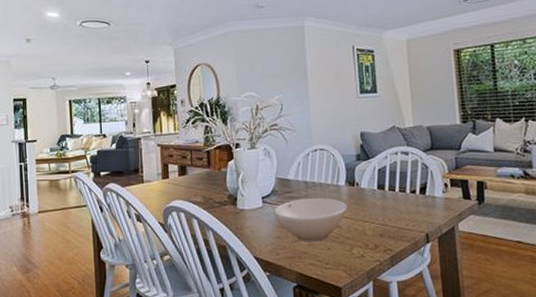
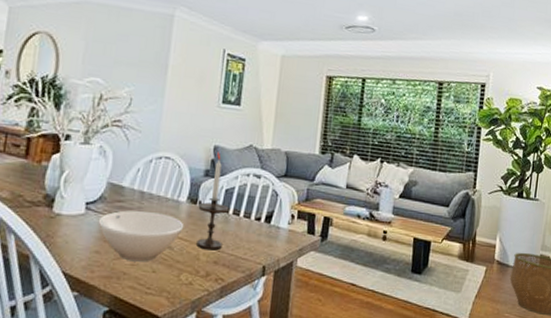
candlestick: none [356,137,385,225] -> present [196,152,229,251]

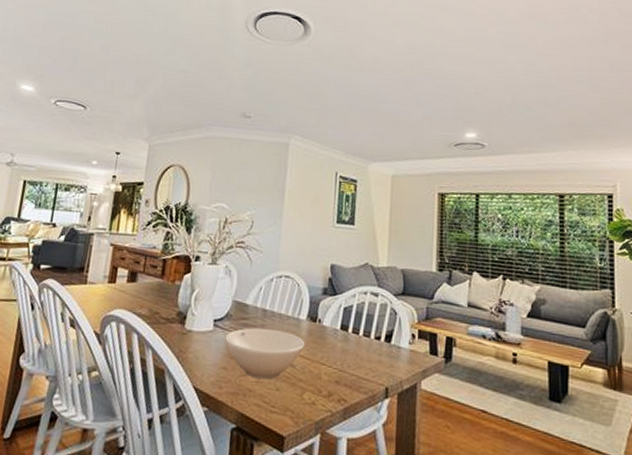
candlestick: present [196,152,229,251] -> none [318,270,349,370]

